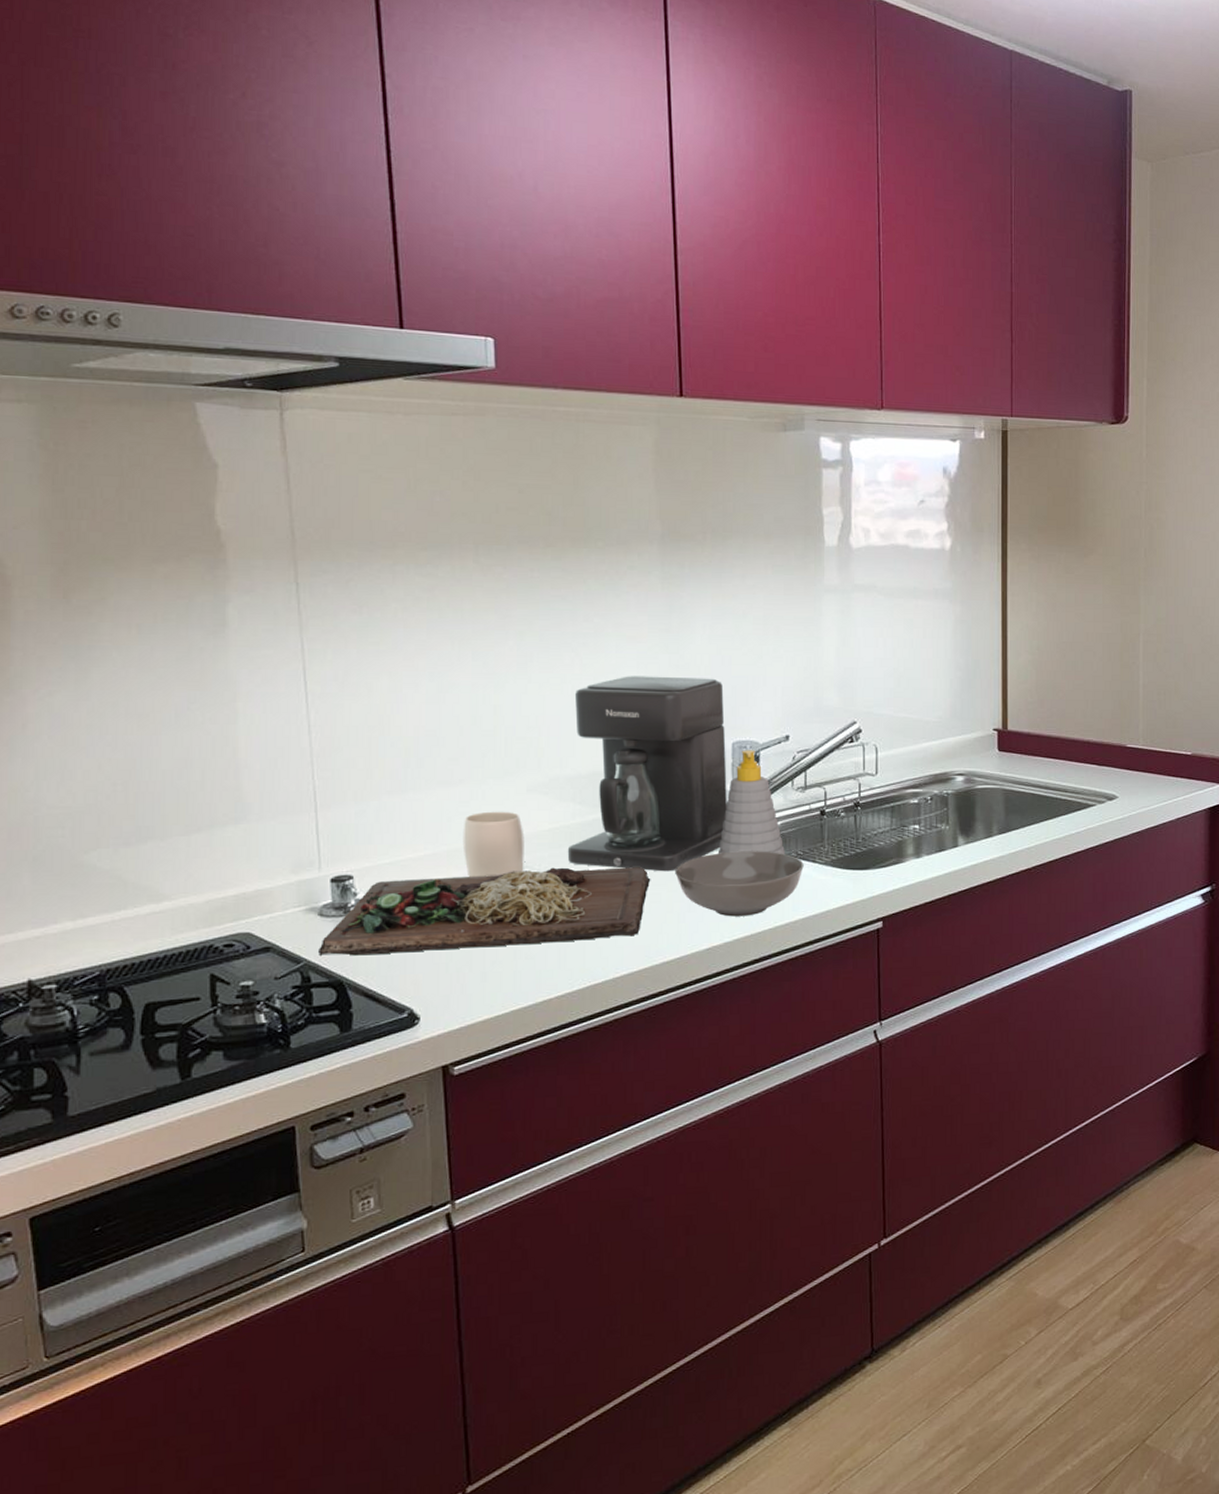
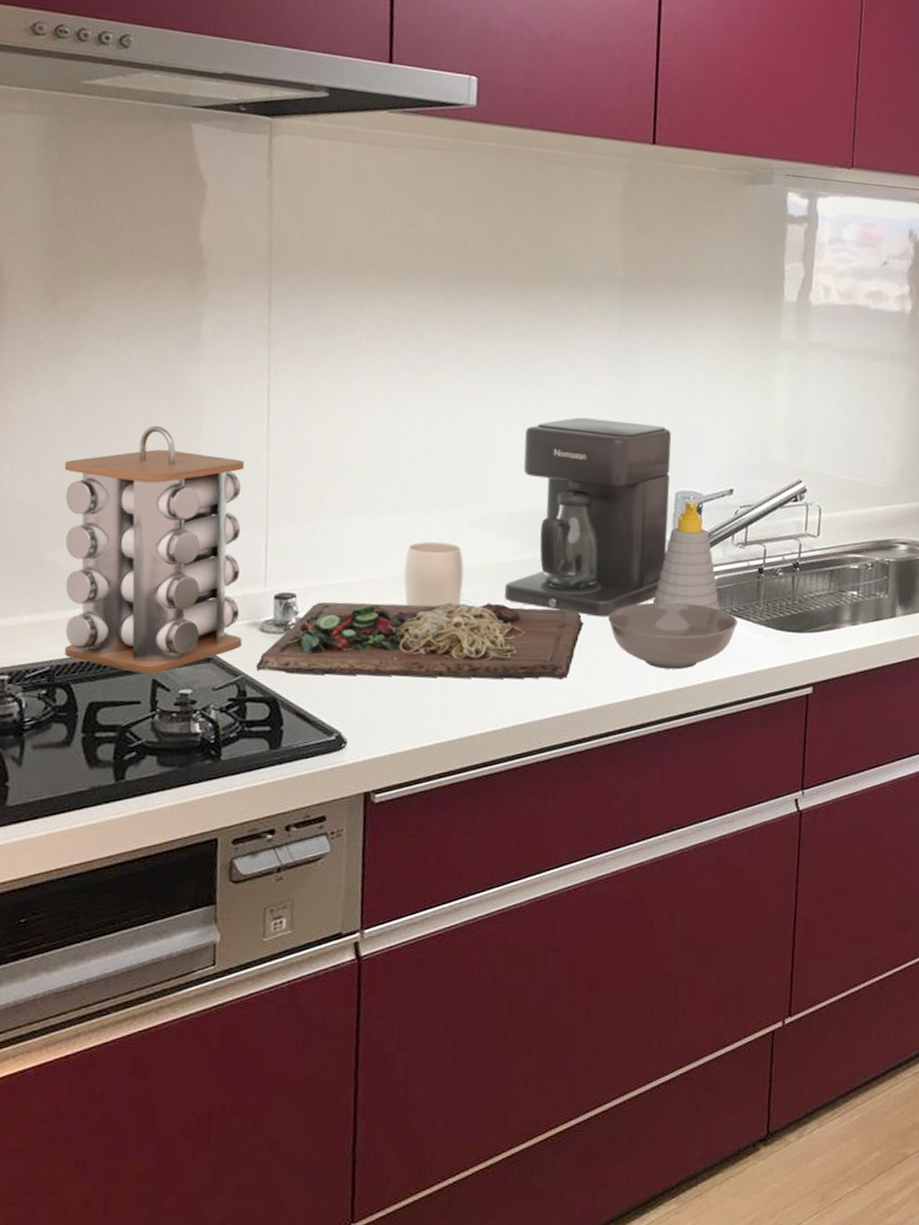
spice rack: none [93,716,301,969] -> present [64,425,245,674]

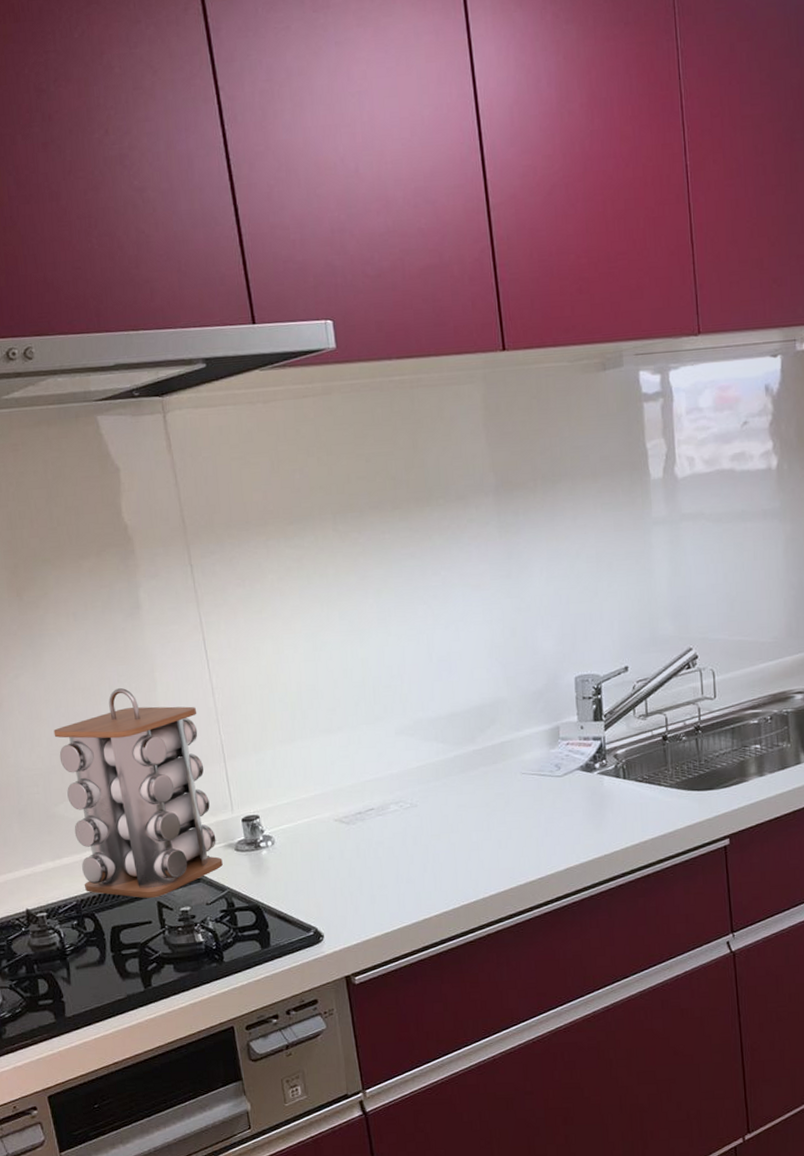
cutting board: present [256,602,584,680] -> none [238,797,510,884]
mug: present [403,541,464,607] -> none [344,752,399,813]
coffee maker: present [504,417,672,617] -> none [429,617,574,801]
bowl: present [608,602,738,670] -> none [531,777,650,839]
soap bottle: present [652,500,721,611] -> none [568,682,632,782]

